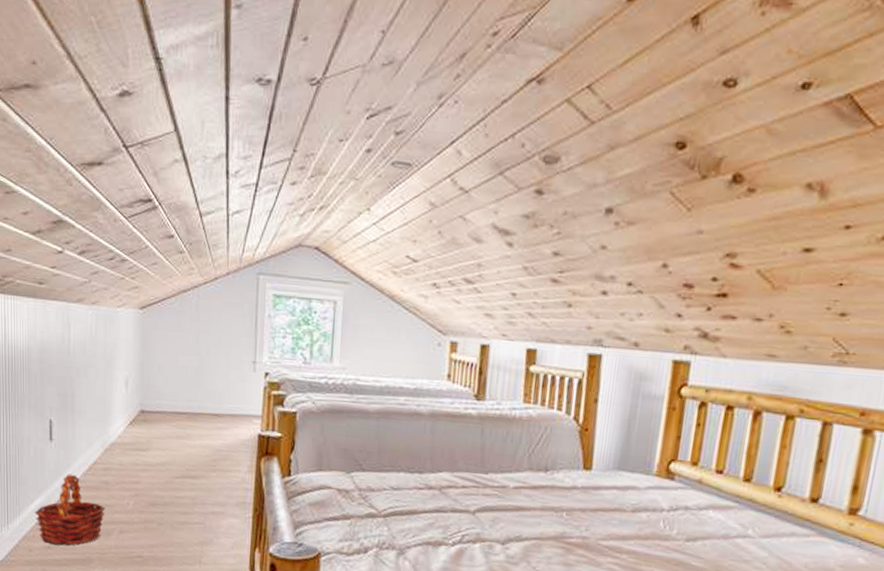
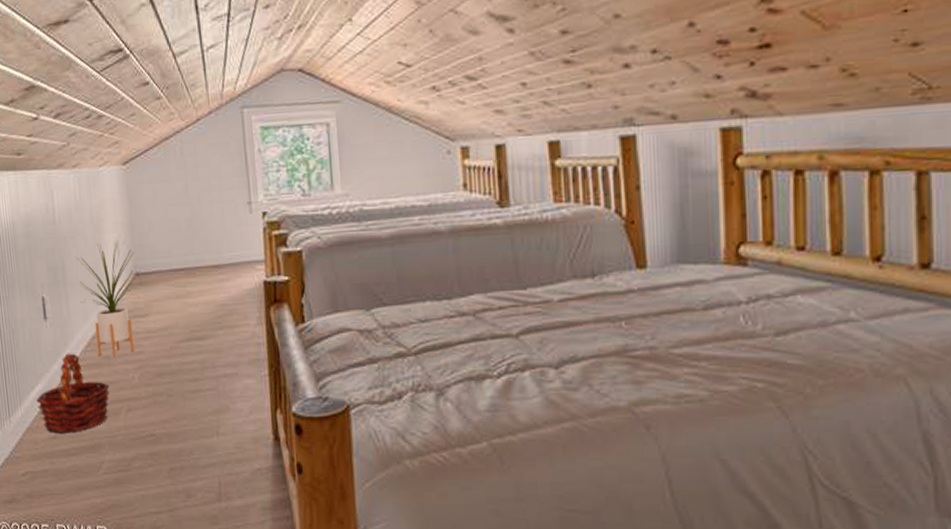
house plant: none [85,378,142,484] -> present [75,242,139,358]

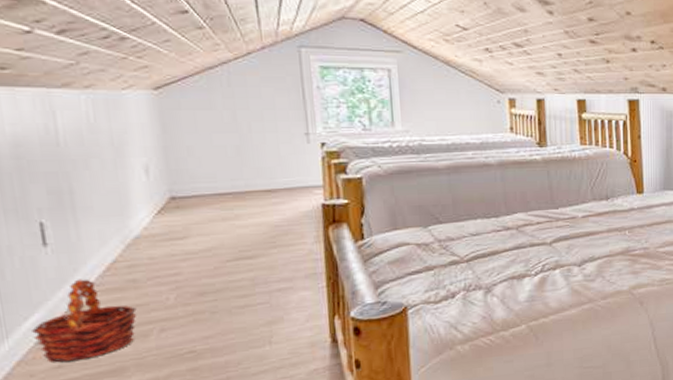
house plant: present [75,242,139,358] -> none [88,166,176,281]

